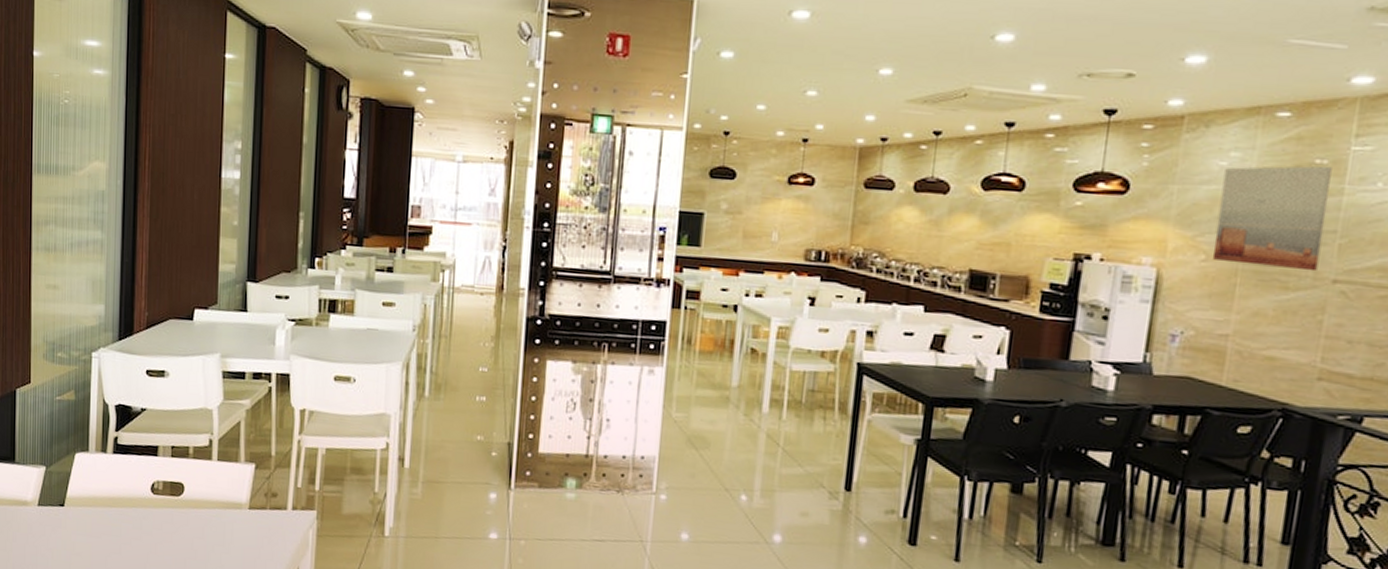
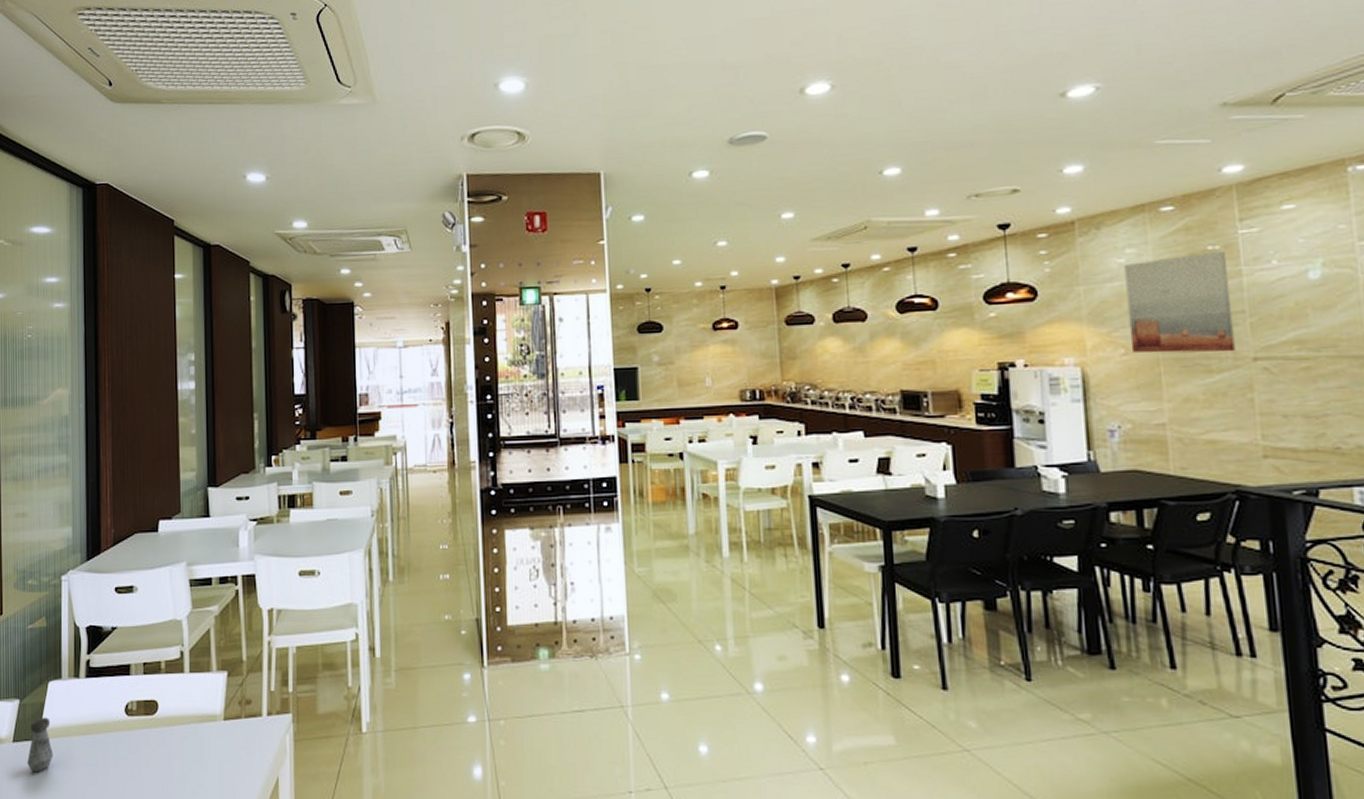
salt shaker: none [52,485,78,537] -> present [27,717,53,773]

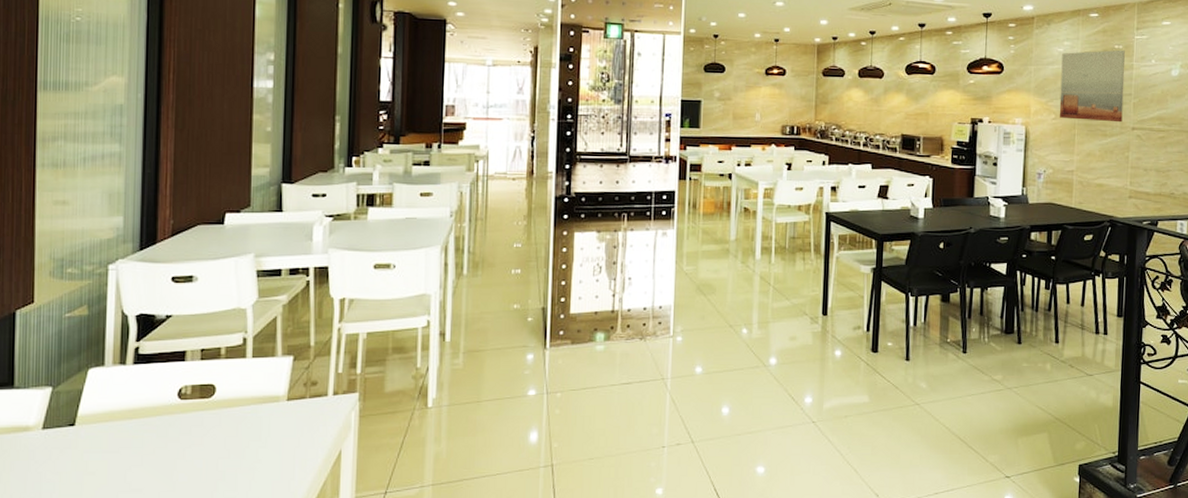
salt shaker: present [27,717,53,773] -> none [59,404,92,458]

